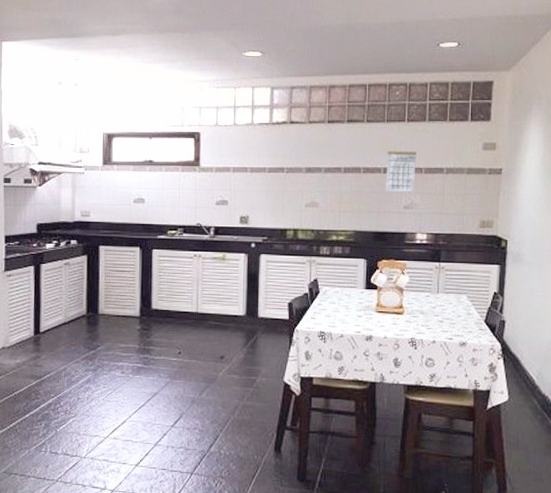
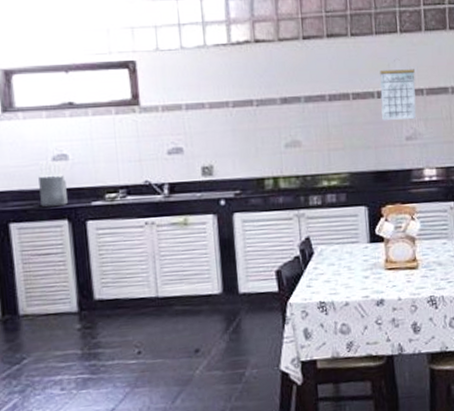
knife block: none [122,203,141,236] -> present [38,161,68,207]

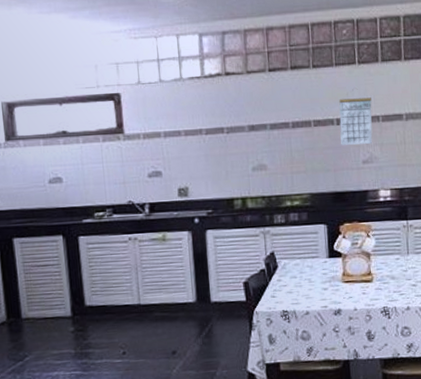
knife block: present [38,161,68,207] -> none [37,183,62,224]

